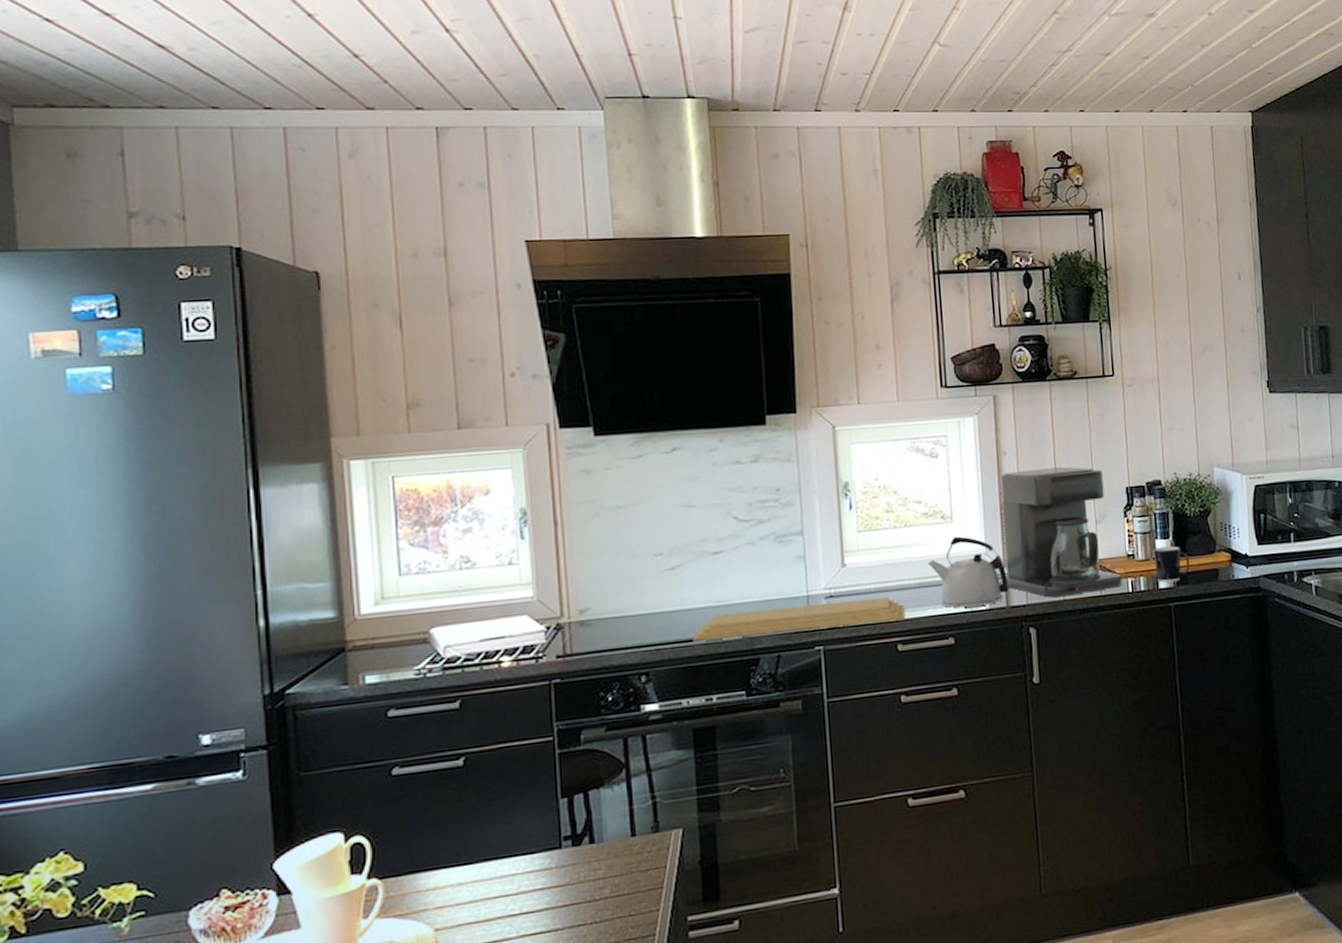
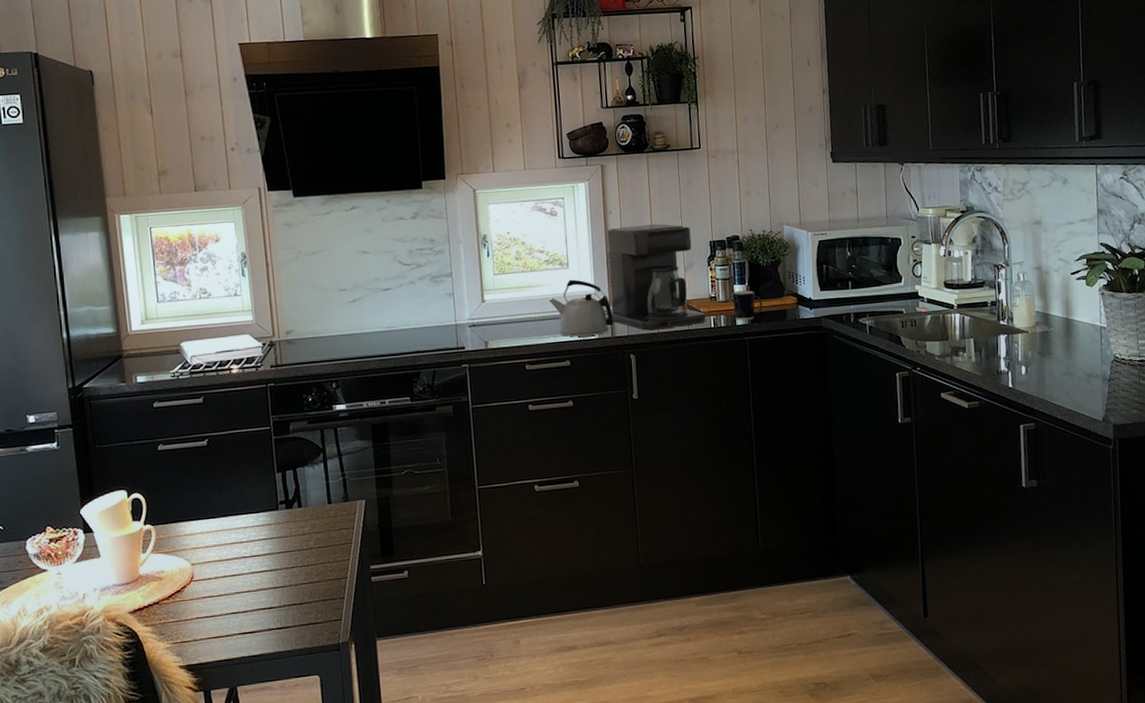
cutting board: present [693,597,906,642] -> none [370,327,532,358]

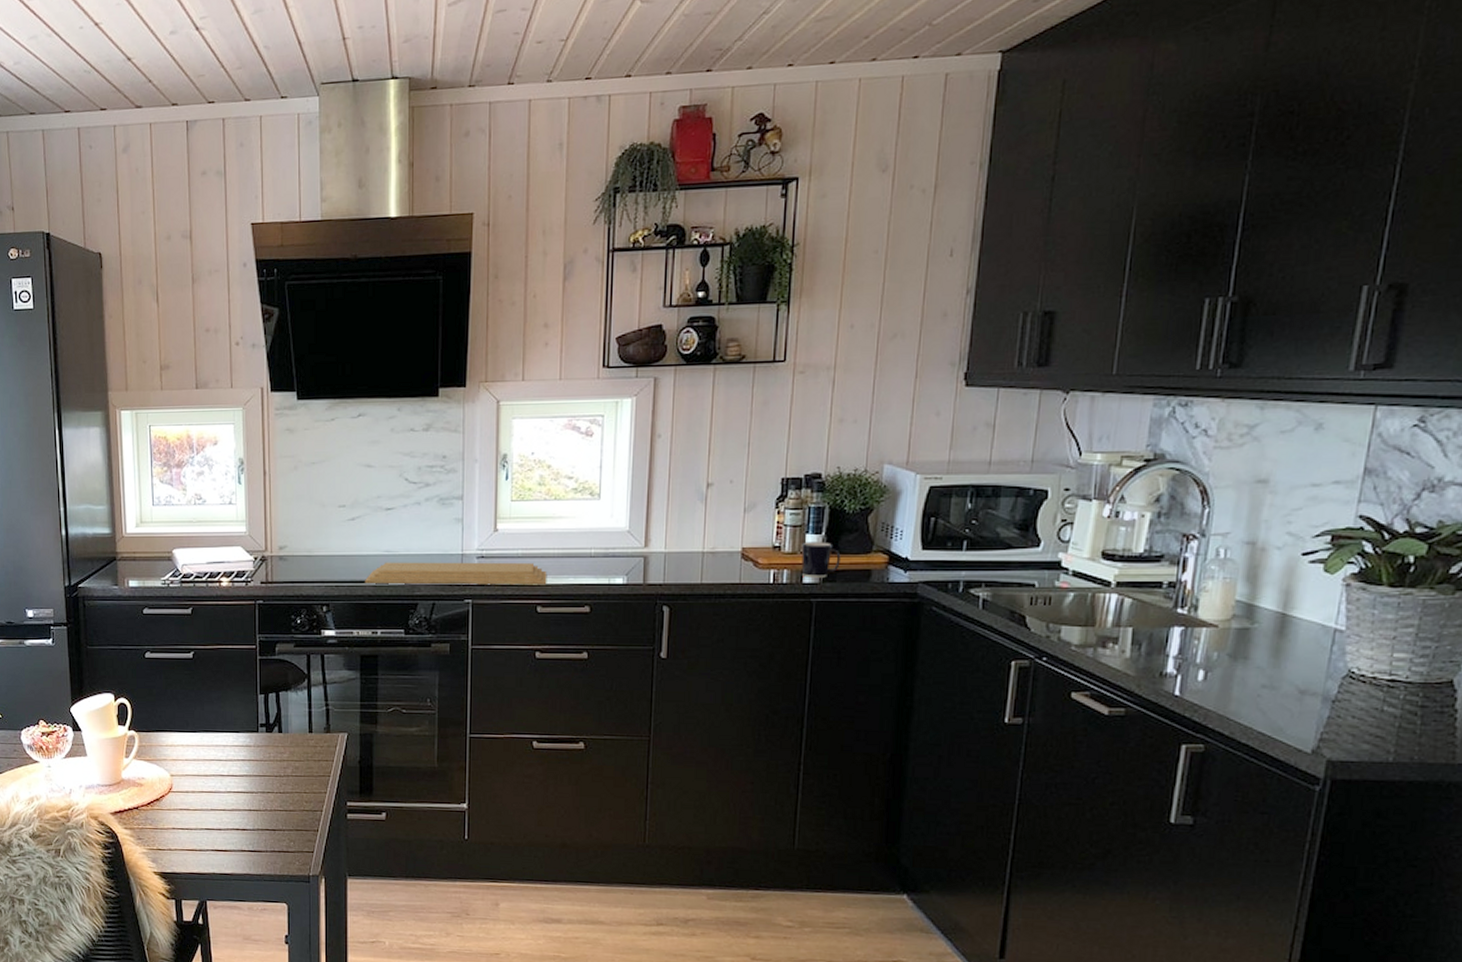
cutting board: none [370,327,532,358] -> present [365,562,547,585]
kettle: present [549,279,614,339] -> none [572,513,648,583]
coffee maker: present [606,224,706,331] -> none [645,453,764,580]

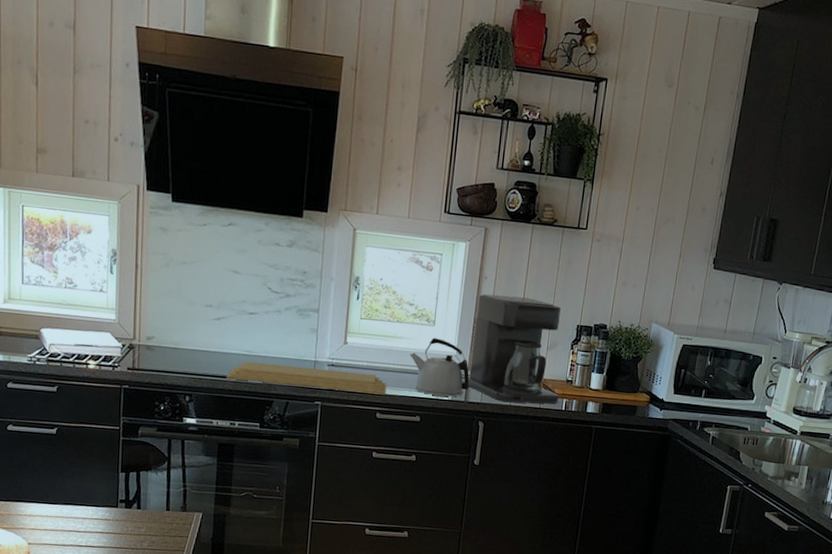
kettle: none [572,513,648,583] -> present [410,337,470,399]
coffee maker: none [645,453,764,580] -> present [467,294,561,404]
mug: present [801,542,841,579] -> none [586,379,616,410]

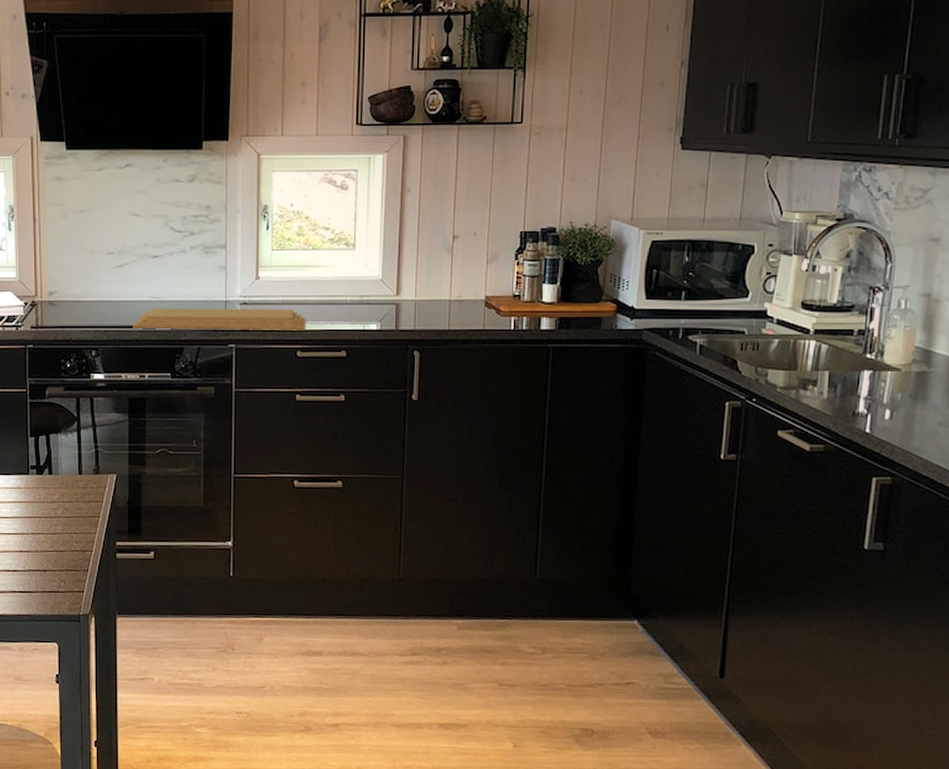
kettle: present [410,337,470,399] -> none [329,262,400,329]
coffee maker: present [467,294,561,404] -> none [397,207,506,327]

